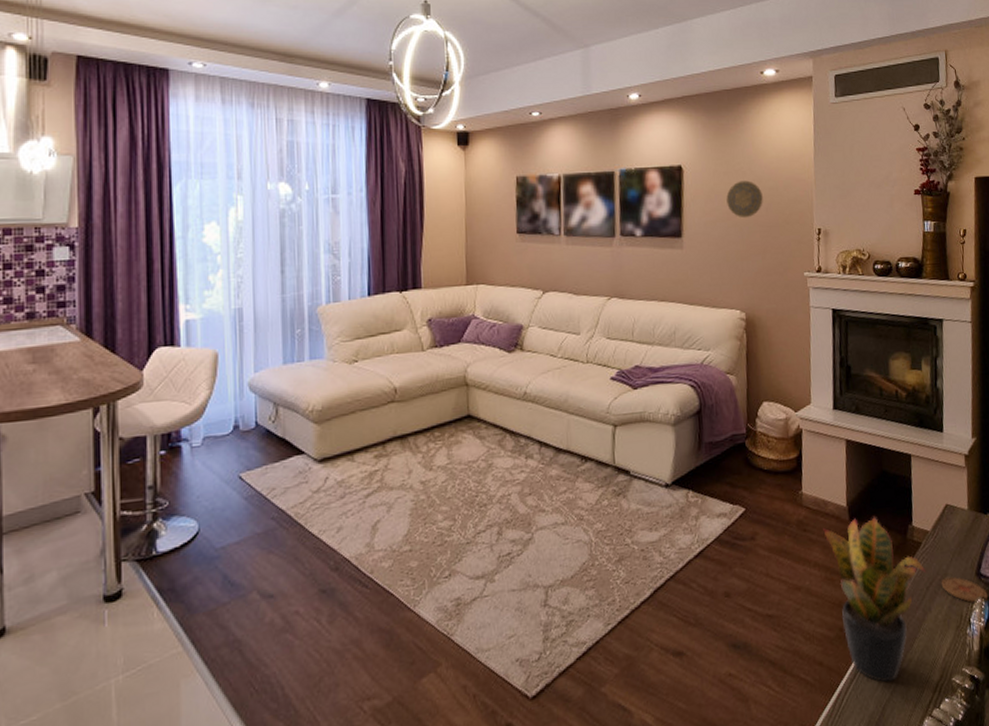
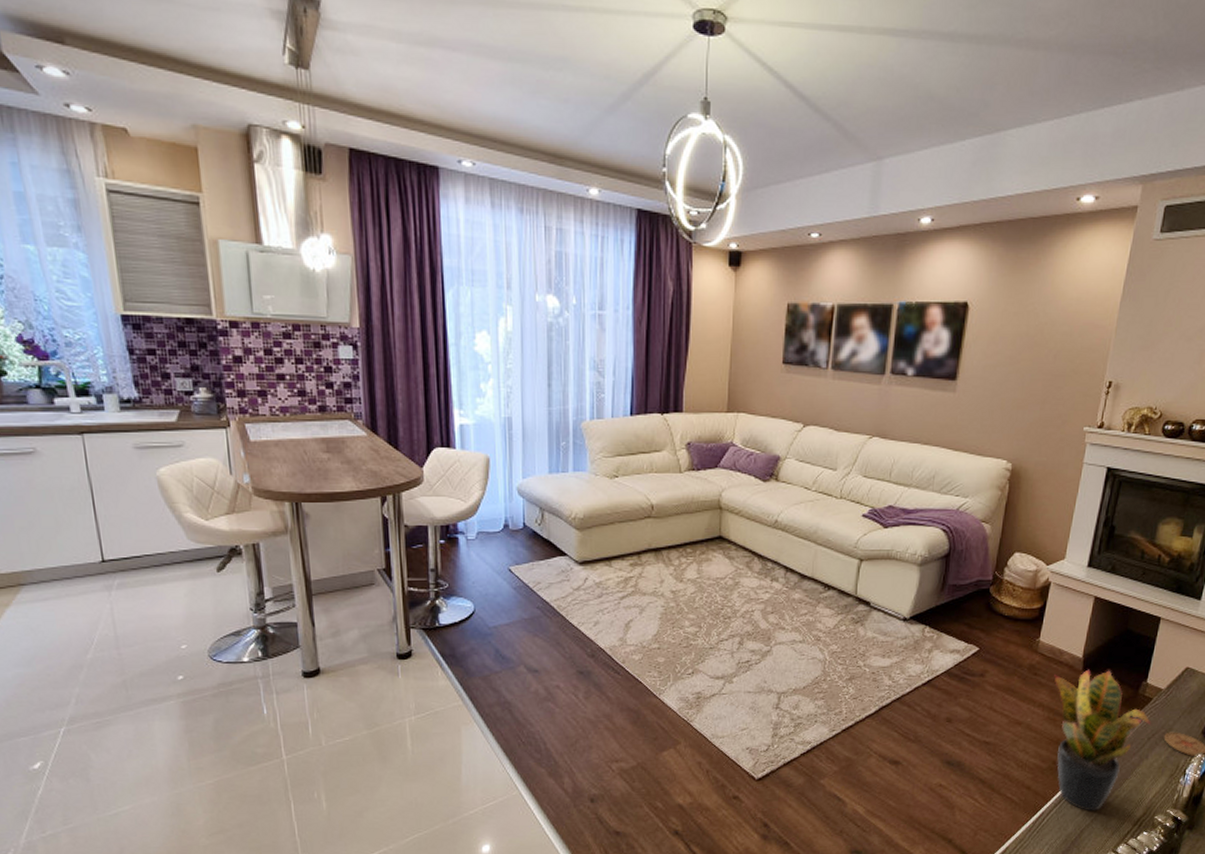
decorative plate: present [726,180,763,218] -> none [1011,323,1054,365]

